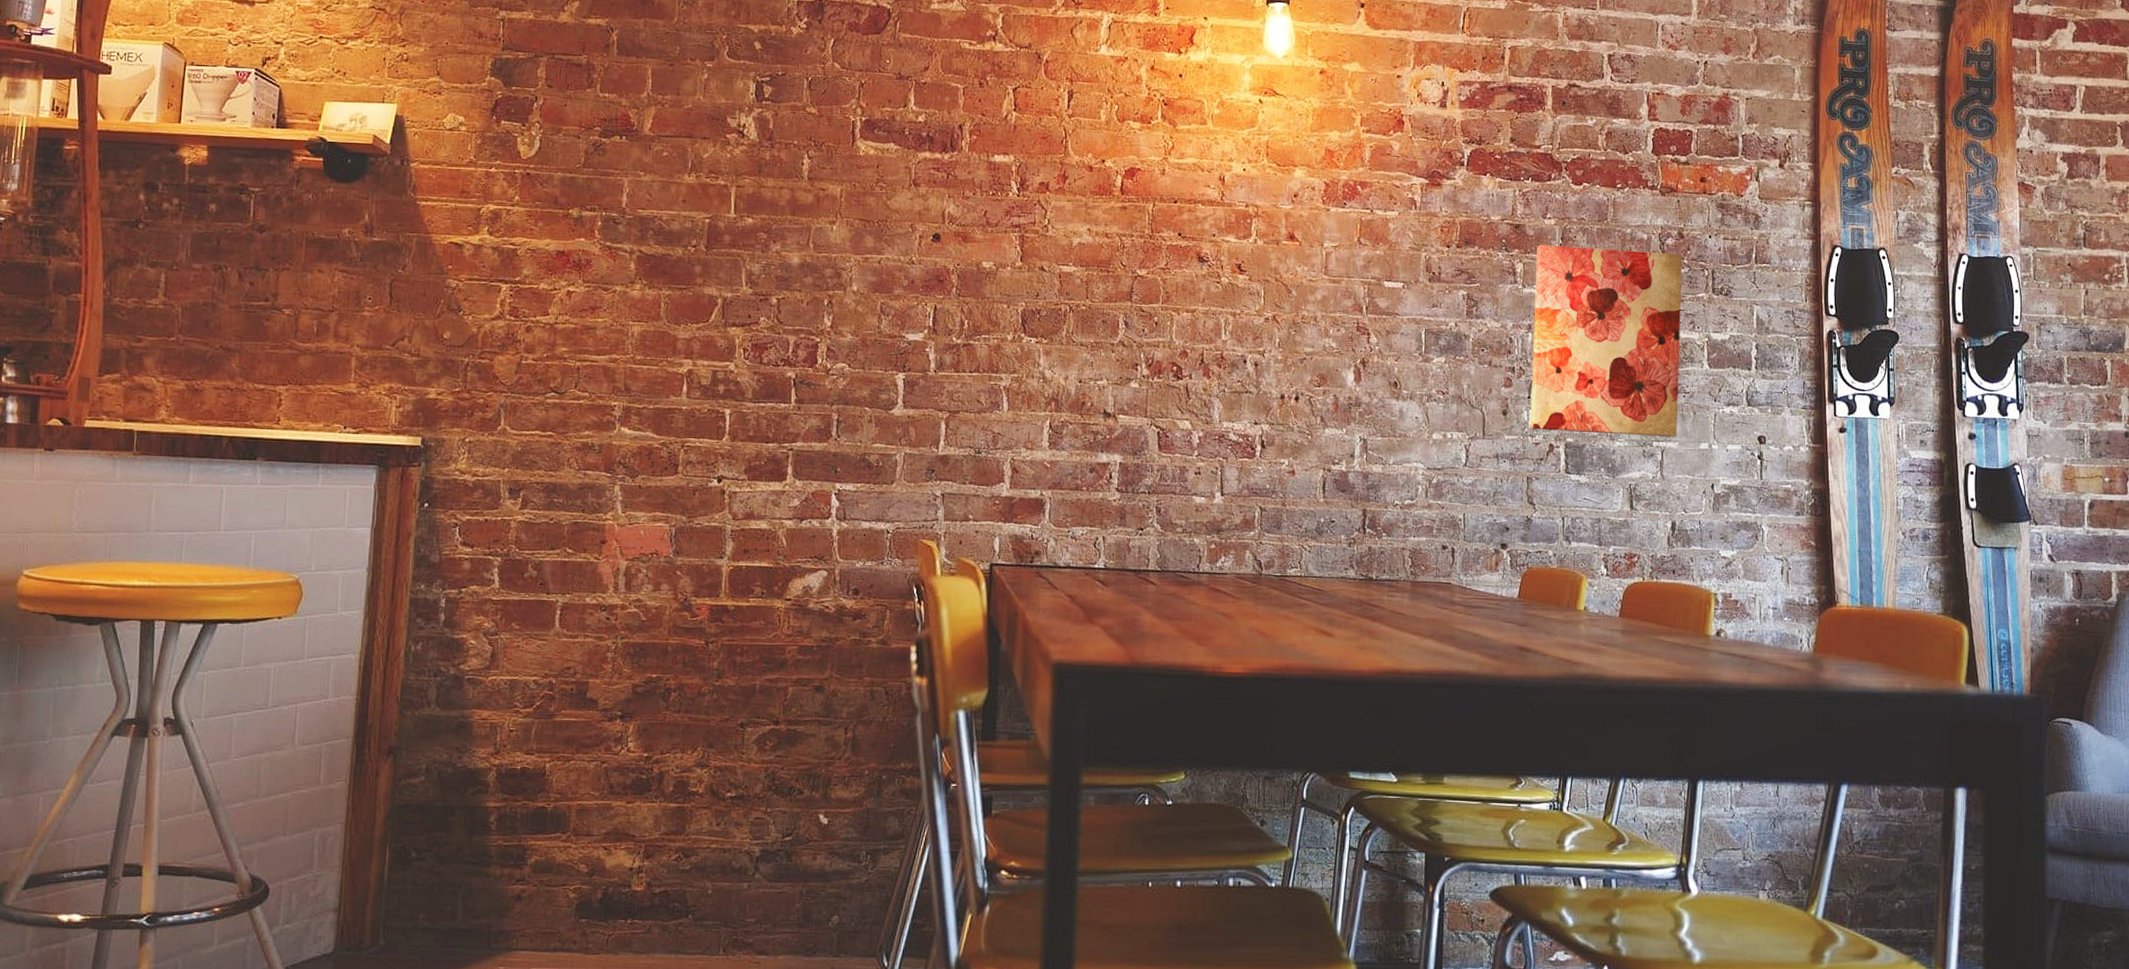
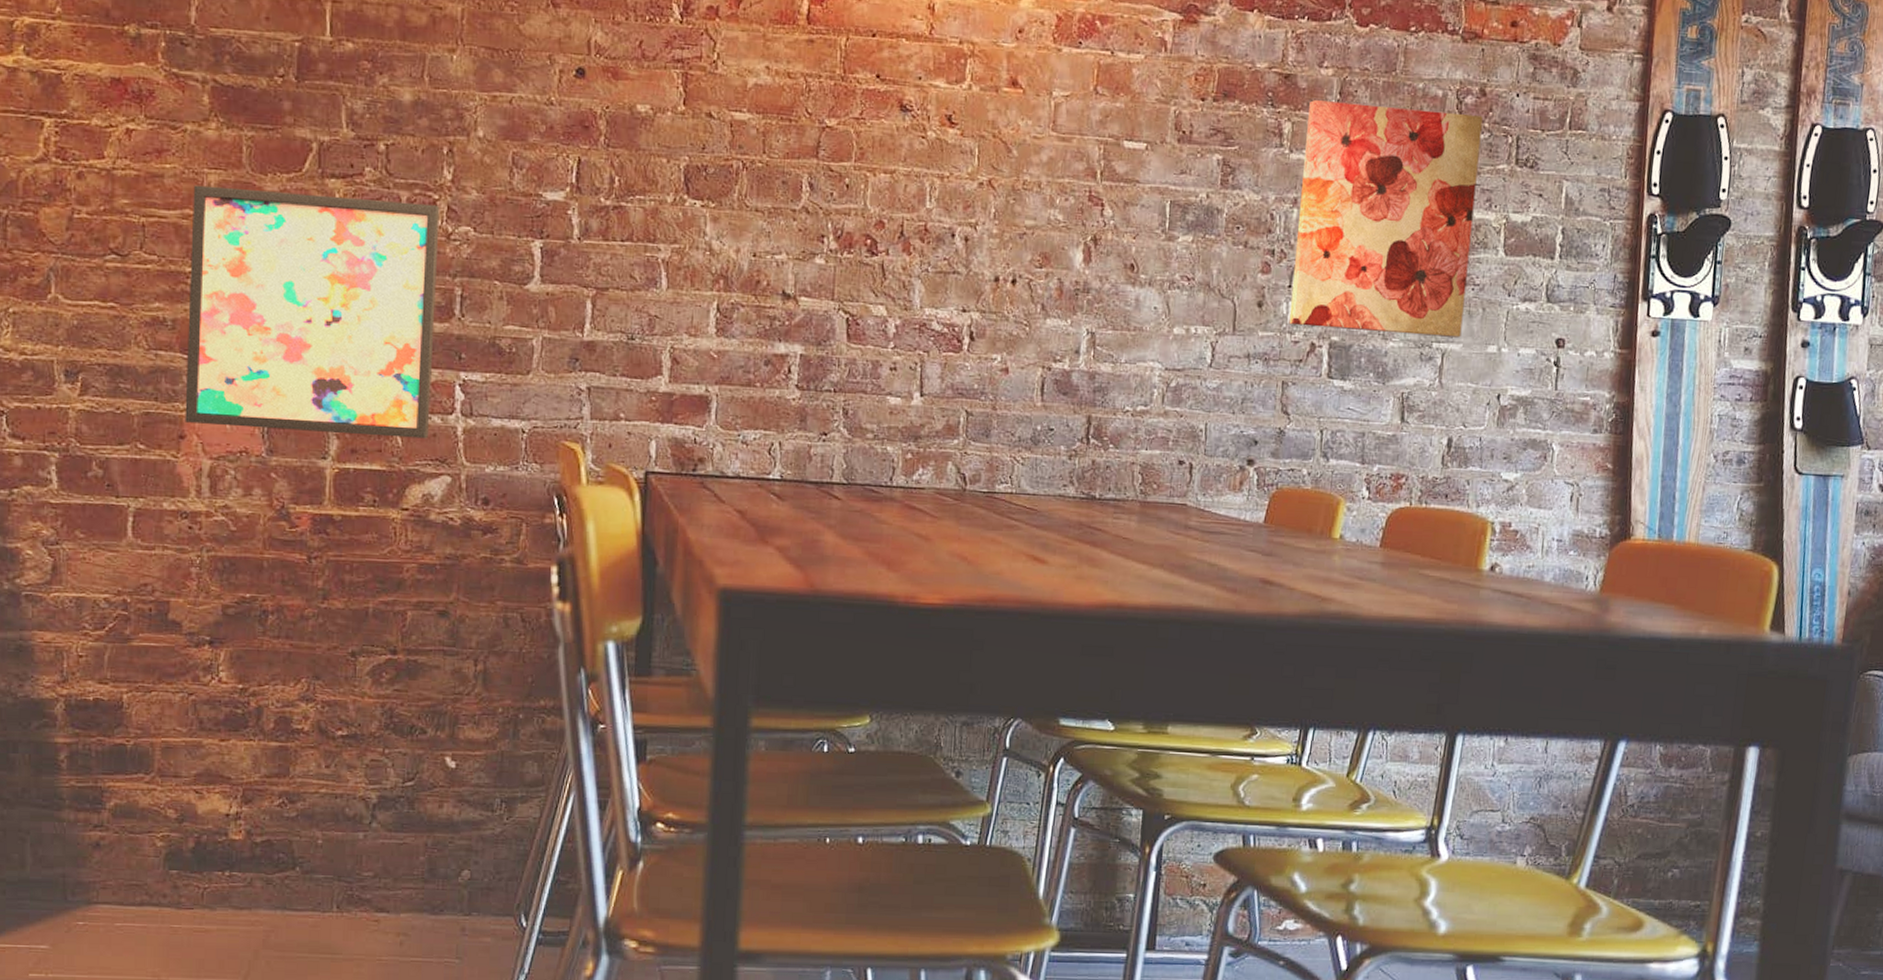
wall art: none [606,334,821,540] -> present [185,185,440,439]

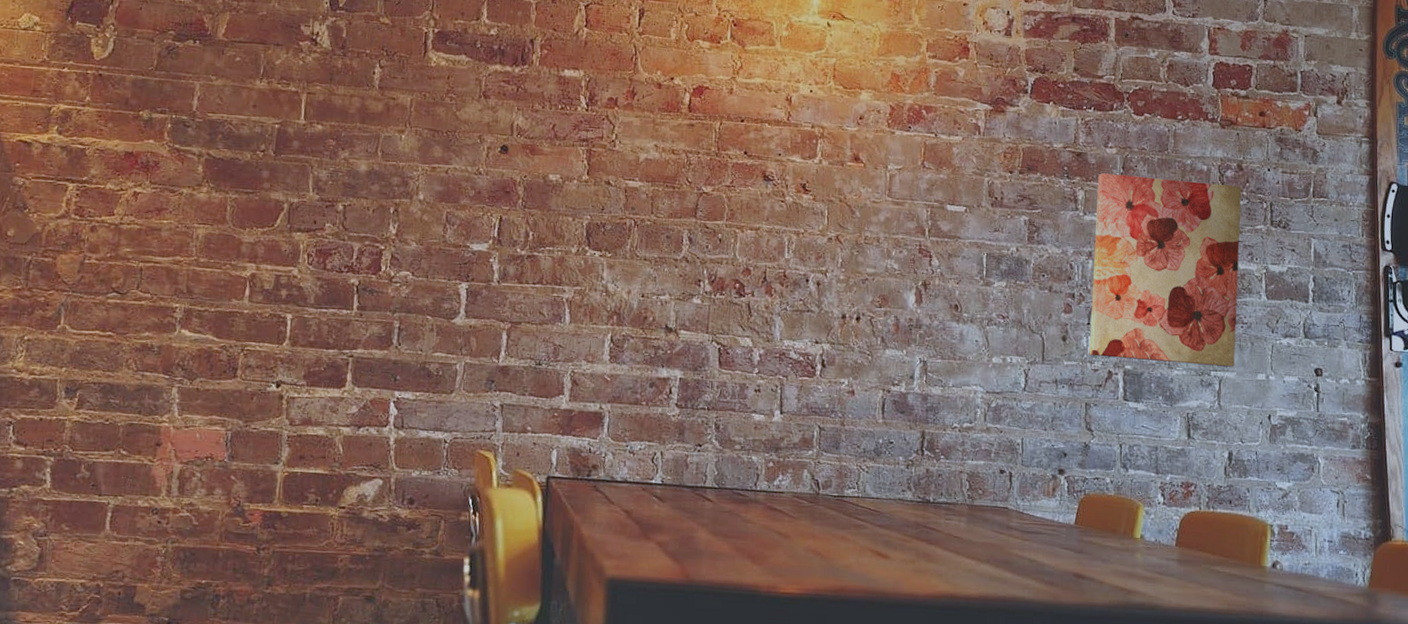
wall art: present [185,185,440,439] -> none [162,237,385,447]

